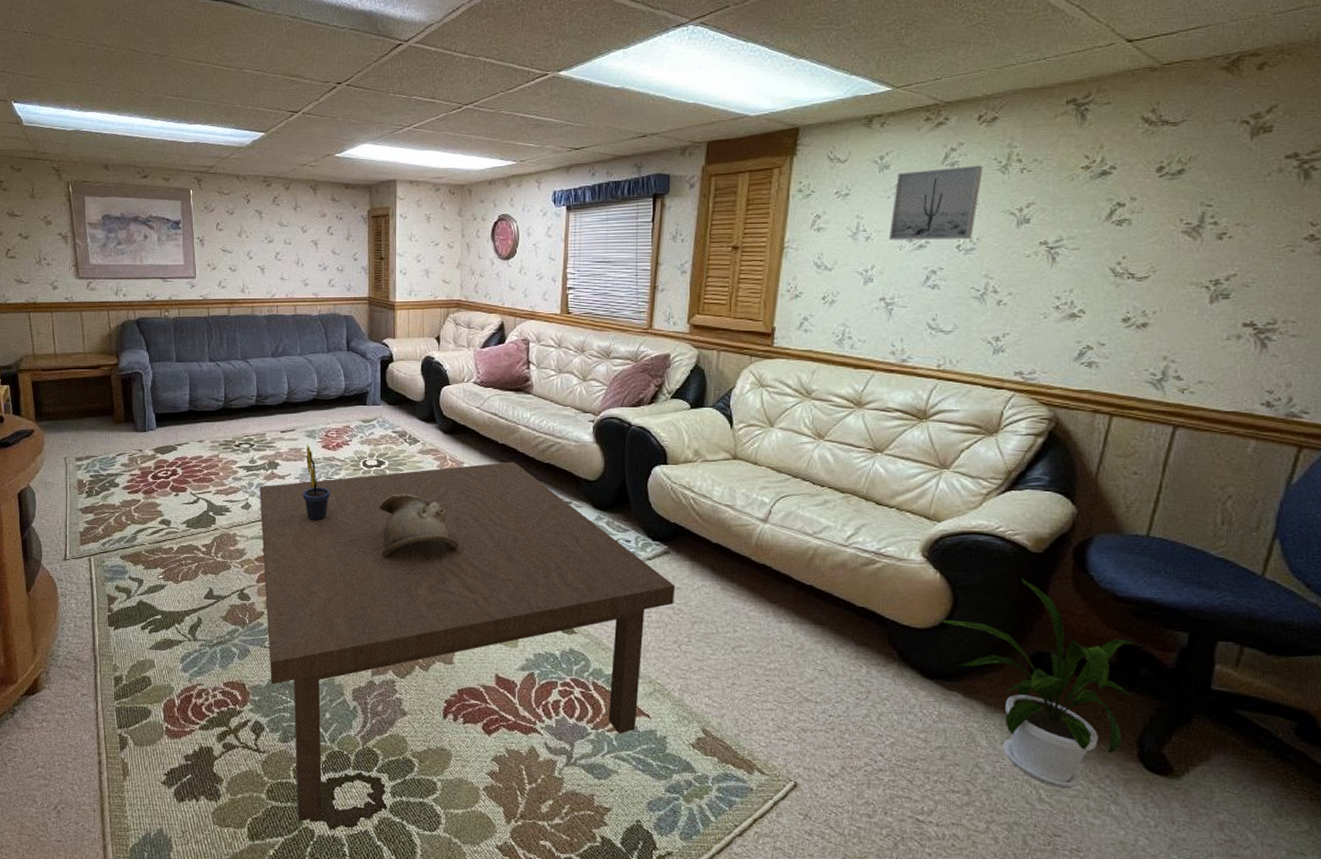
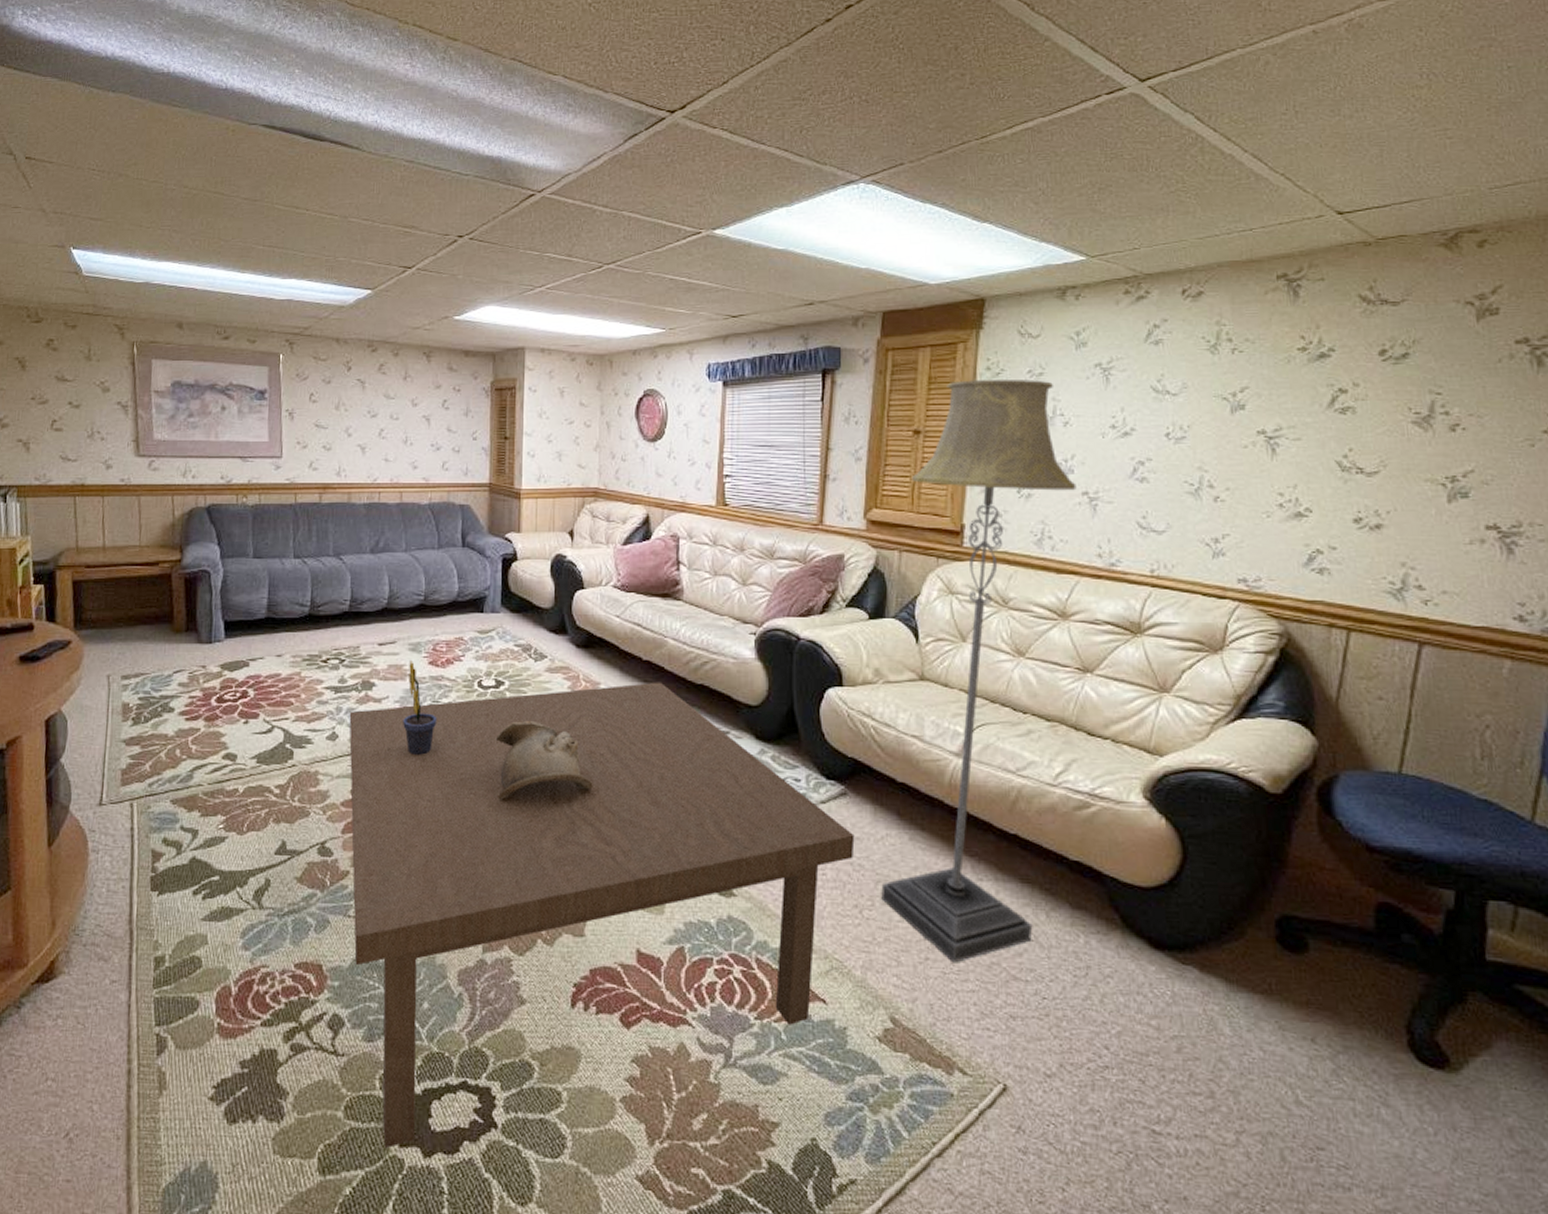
floor lamp: none [697,200,875,688] -> present [881,380,1077,963]
wall art: present [888,165,983,240] -> none [1089,344,1191,426]
house plant: present [935,578,1138,788] -> none [1162,824,1398,1087]

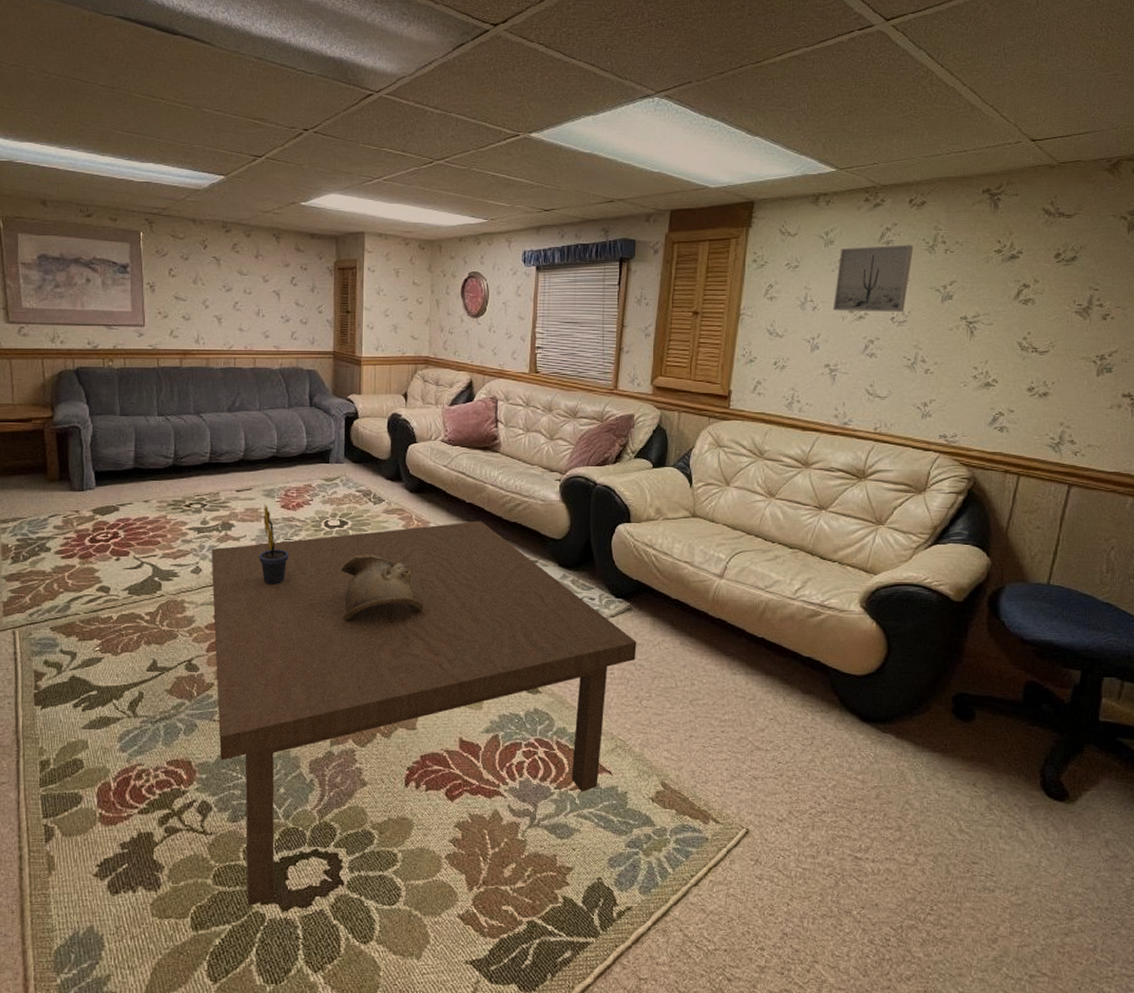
floor lamp: present [881,380,1077,963] -> none [657,270,820,739]
wall art: none [1089,344,1191,426] -> present [832,245,914,312]

